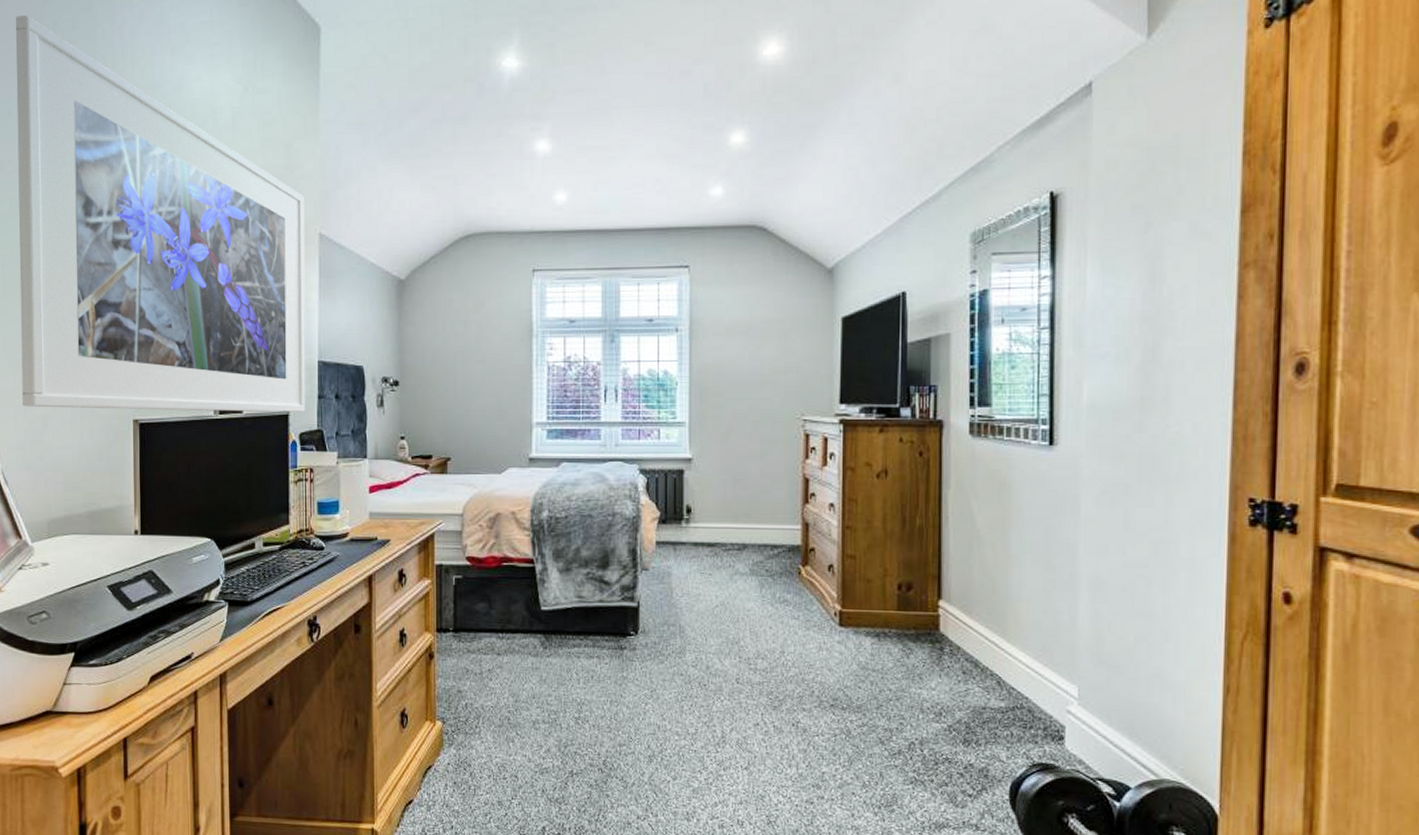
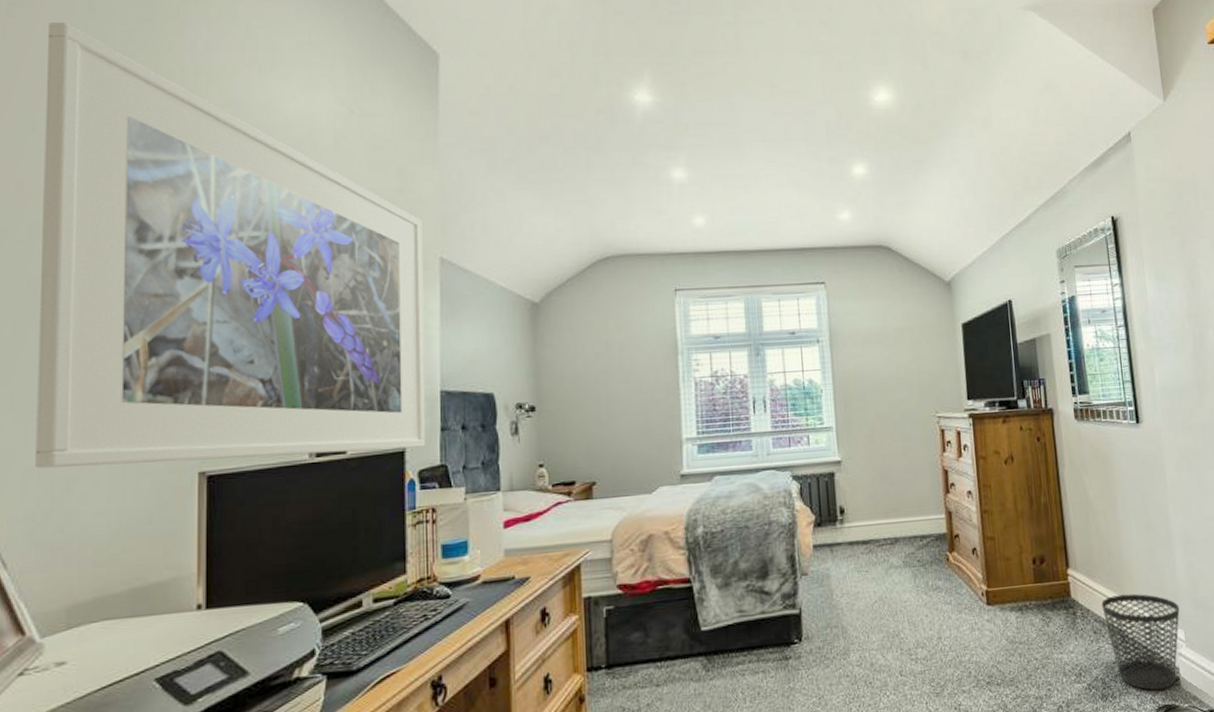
wastebasket: none [976,636,1076,747] -> present [1101,593,1180,690]

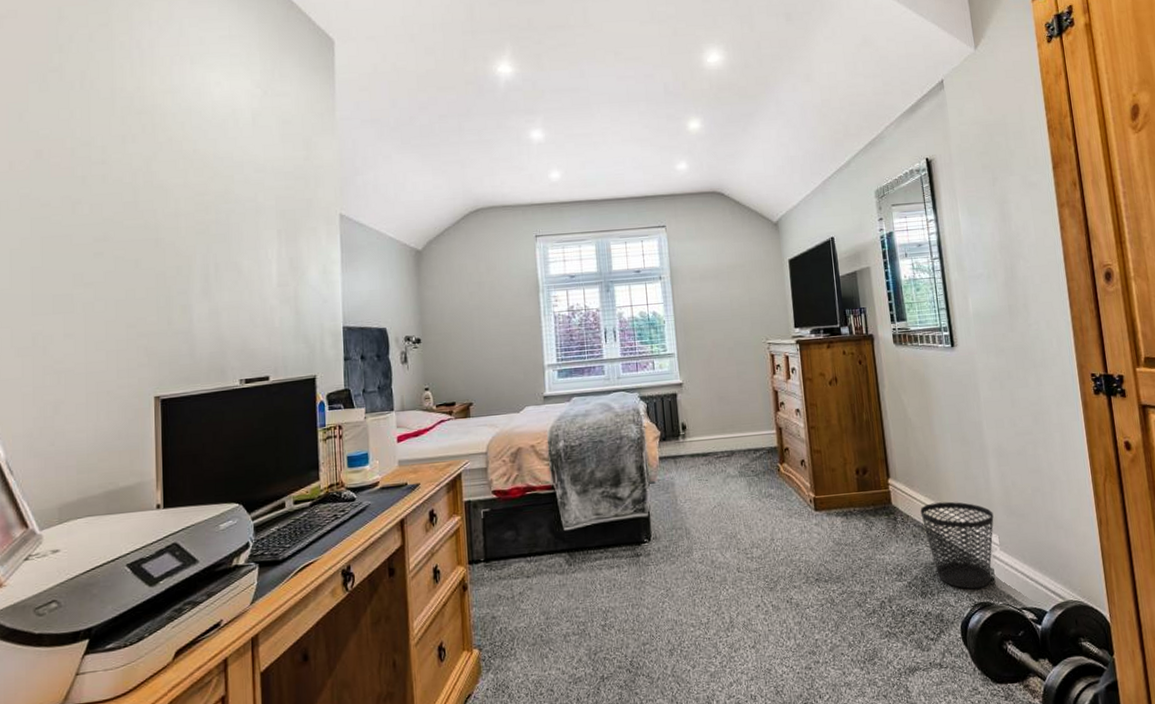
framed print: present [35,23,426,469] -> none [28,30,332,394]

